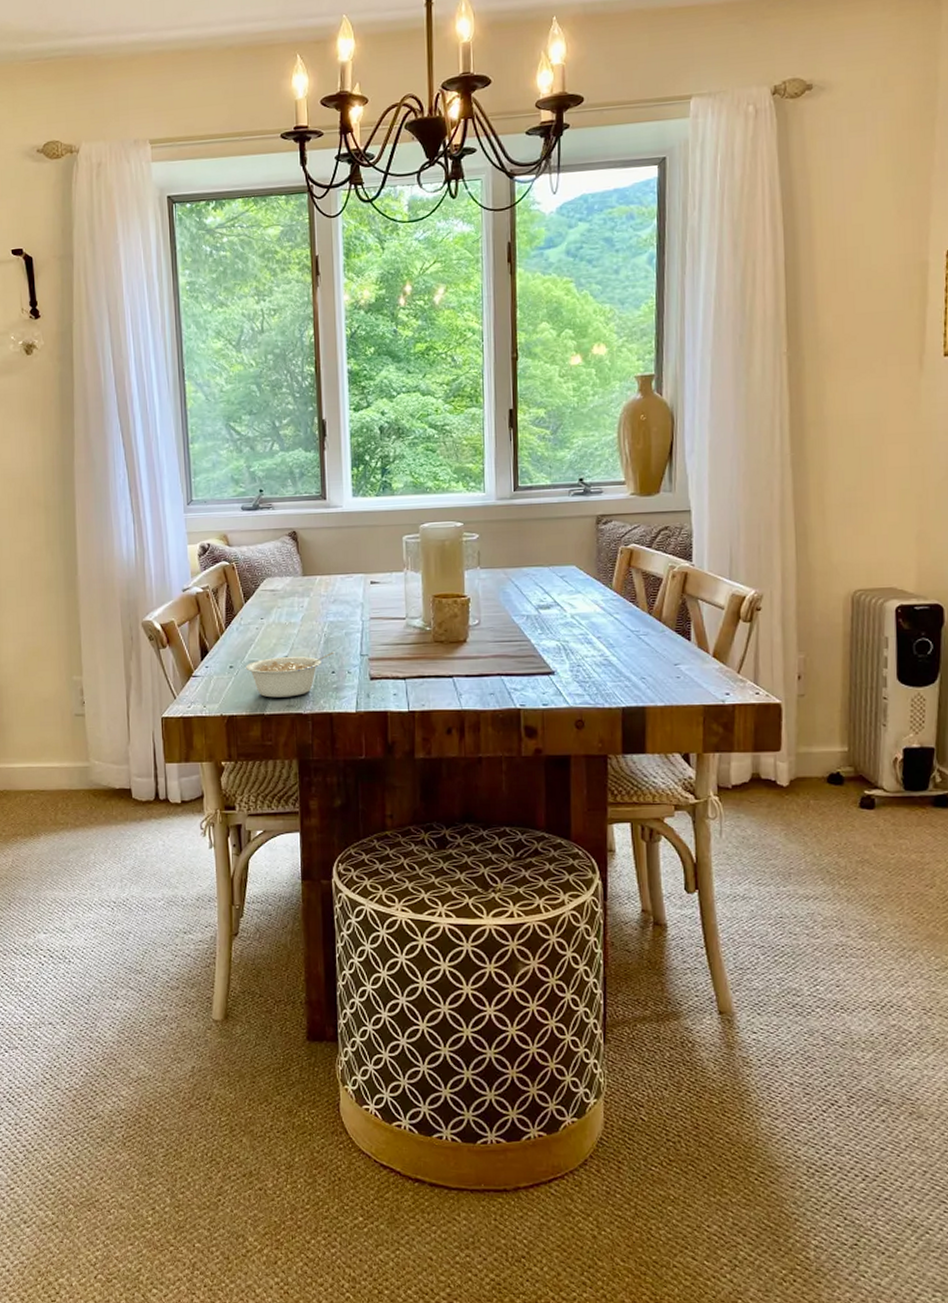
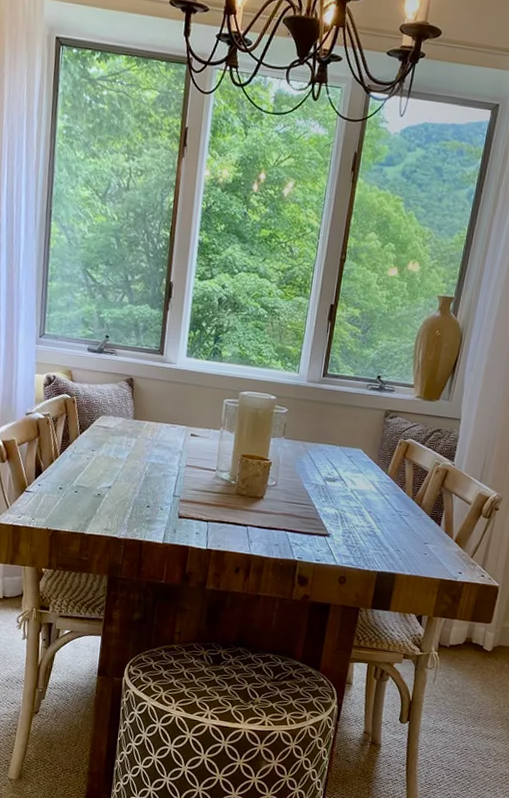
legume: present [246,651,335,698] -> none [73,486,152,522]

